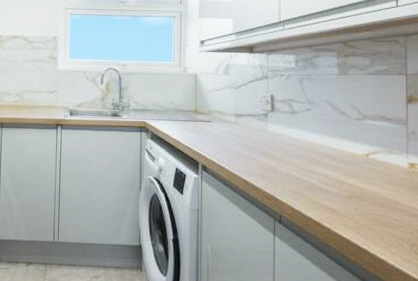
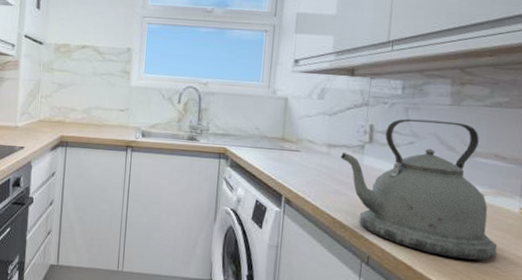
kettle: none [248,88,393,213] -> present [341,118,498,261]

